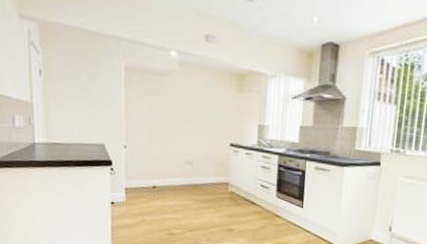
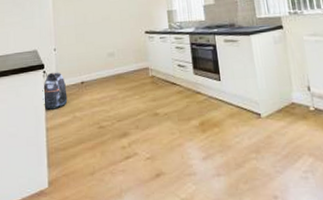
backpack: none [109,171,137,210] -> present [42,72,68,110]

